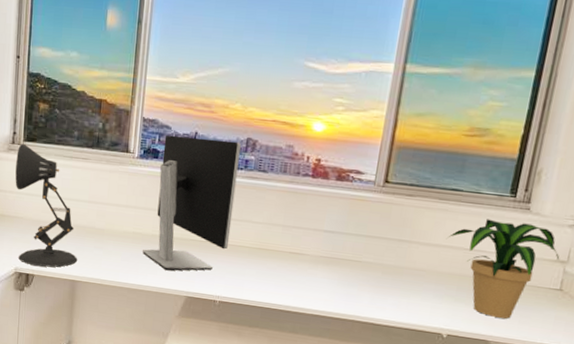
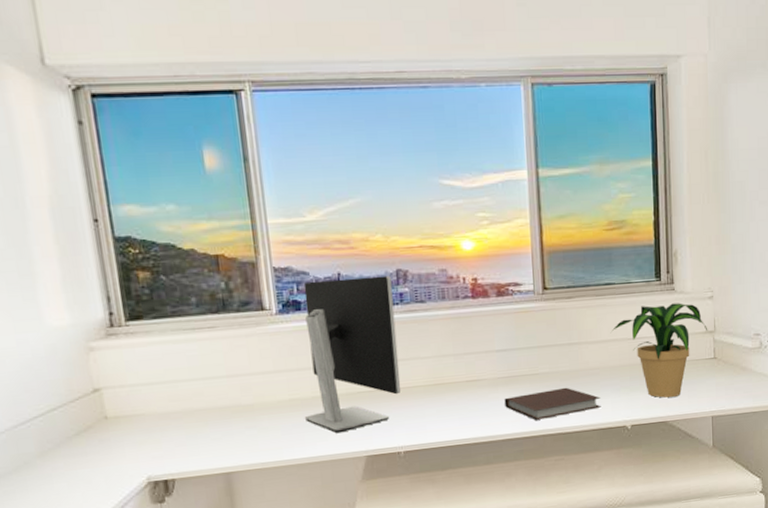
desk lamp: present [15,144,78,267] -> none [119,325,228,469]
notebook: none [321,276,421,309] -> present [504,387,601,420]

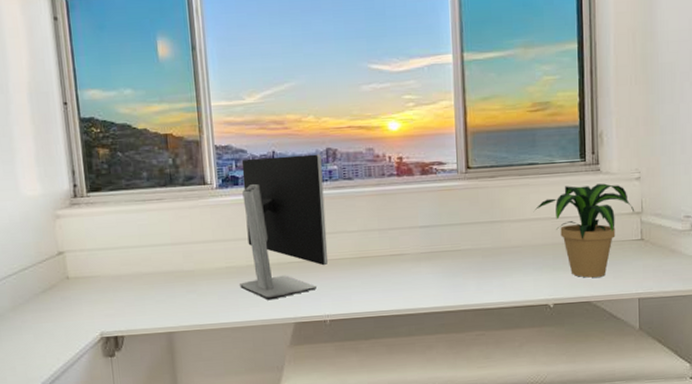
notebook: present [504,387,601,420] -> none [427,264,523,295]

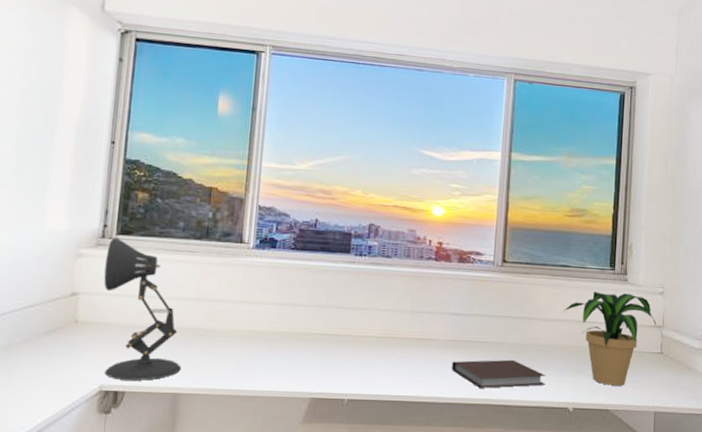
desk lamp: none [81,196,171,326] -> present [103,238,182,381]
monitor: present [240,154,329,300] -> none [260,223,363,371]
notebook: none [427,264,523,295] -> present [452,359,546,388]

